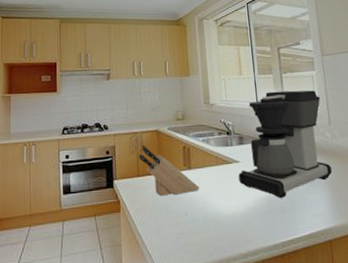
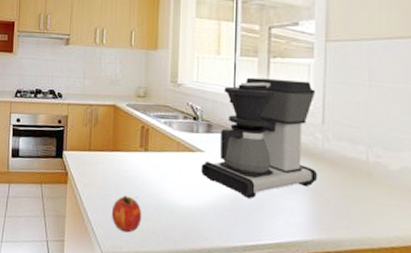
knife block: present [139,144,199,197] -> none [92,118,155,176]
fruit: none [164,214,193,250] -> present [111,195,142,233]

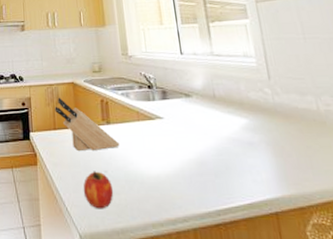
knife block: none [92,118,155,176] -> present [54,97,120,152]
coffee maker: present [201,77,317,198] -> none [163,40,275,160]

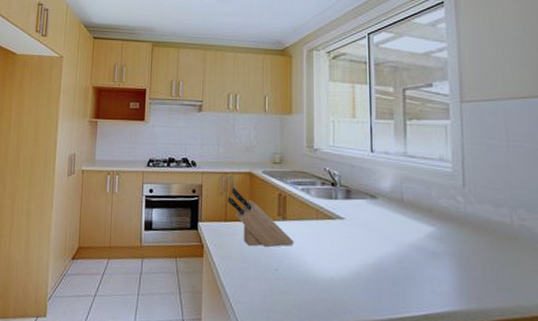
fruit: present [83,171,114,209] -> none [250,268,283,308]

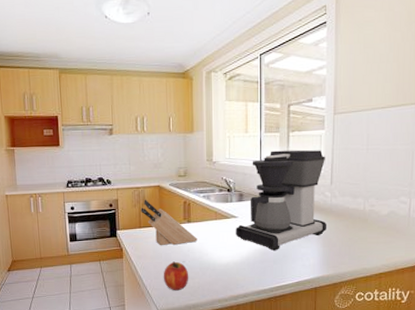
fruit: none [250,268,283,308] -> present [163,261,189,291]
coffee maker: none [342,140,461,267] -> present [236,149,326,250]

